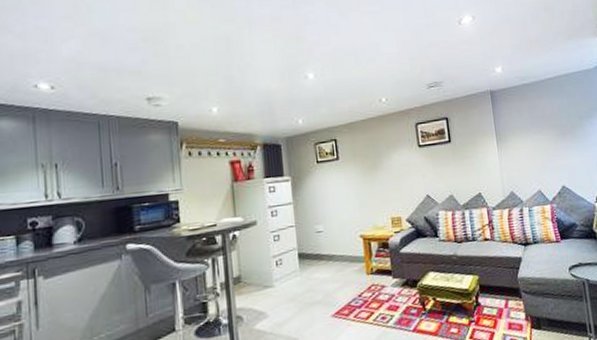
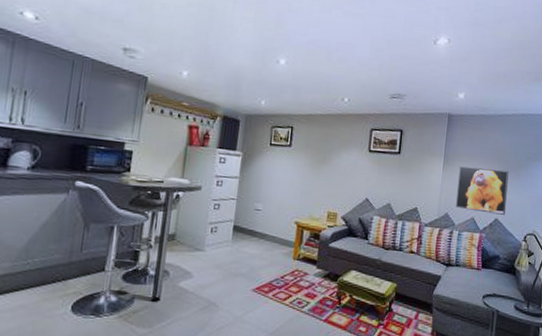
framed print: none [513,134,571,184] -> present [456,166,509,215]

